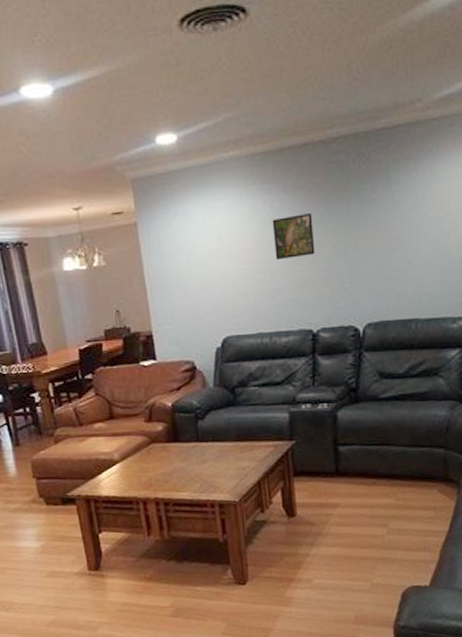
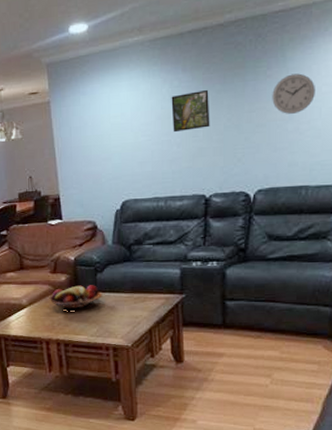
fruit basket: none [144,434,205,464] -> present [49,285,103,310]
wall clock: none [378,197,421,241] -> present [272,73,315,114]

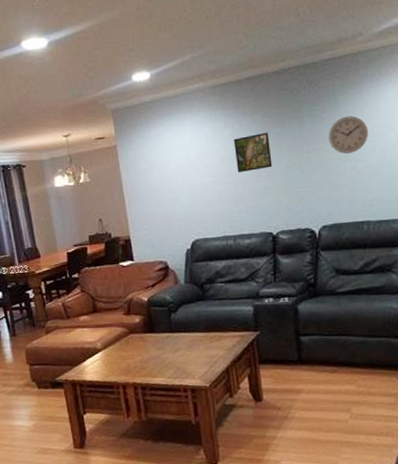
fruit basket: present [49,285,103,310] -> none [124,325,178,352]

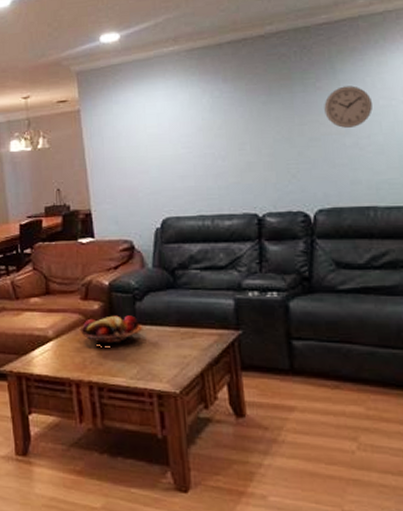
fruit basket: none [124,325,178,352] -> present [79,315,143,345]
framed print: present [233,132,273,173] -> none [212,100,258,145]

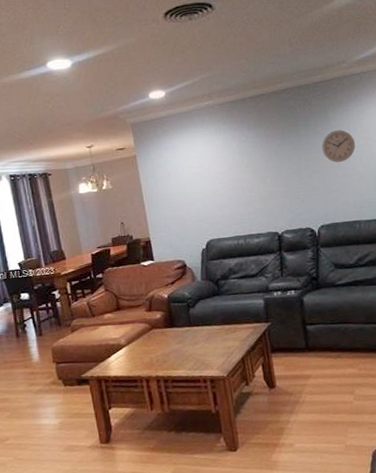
fruit basket: present [79,315,143,345] -> none [146,320,197,346]

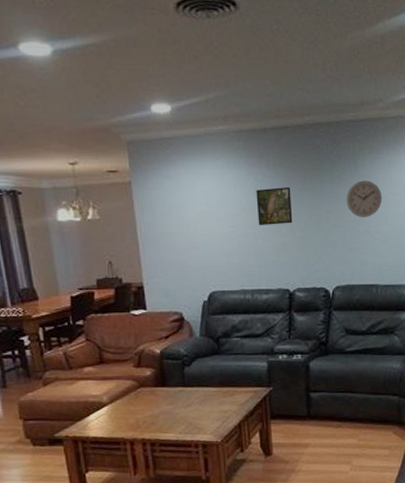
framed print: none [240,143,276,180] -> present [256,186,293,226]

